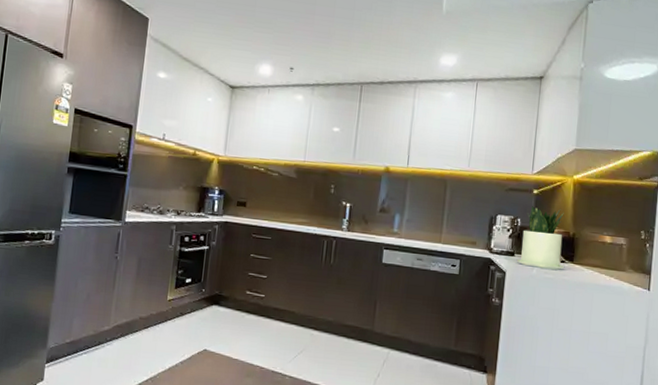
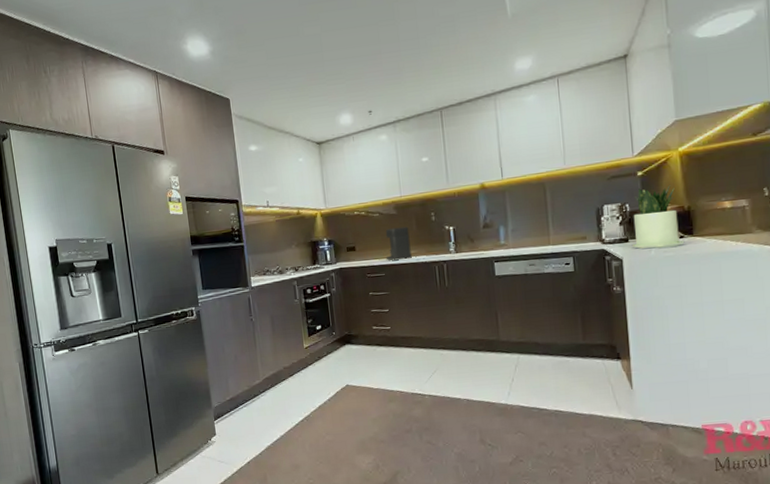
coffee maker: none [275,191,306,228] -> present [385,226,413,261]

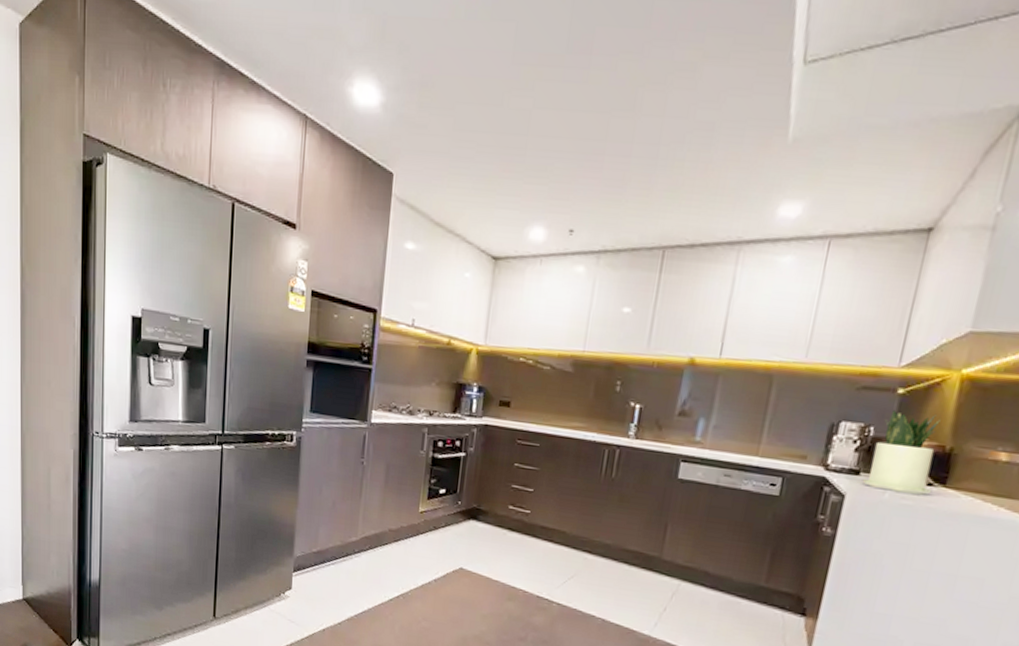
coffee maker: present [385,226,413,261] -> none [545,388,584,434]

